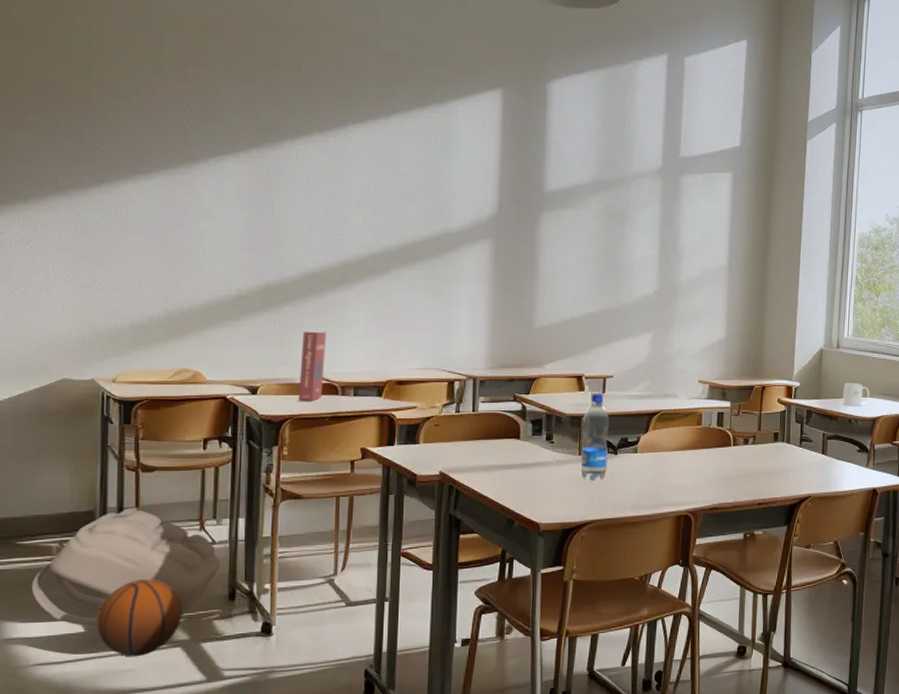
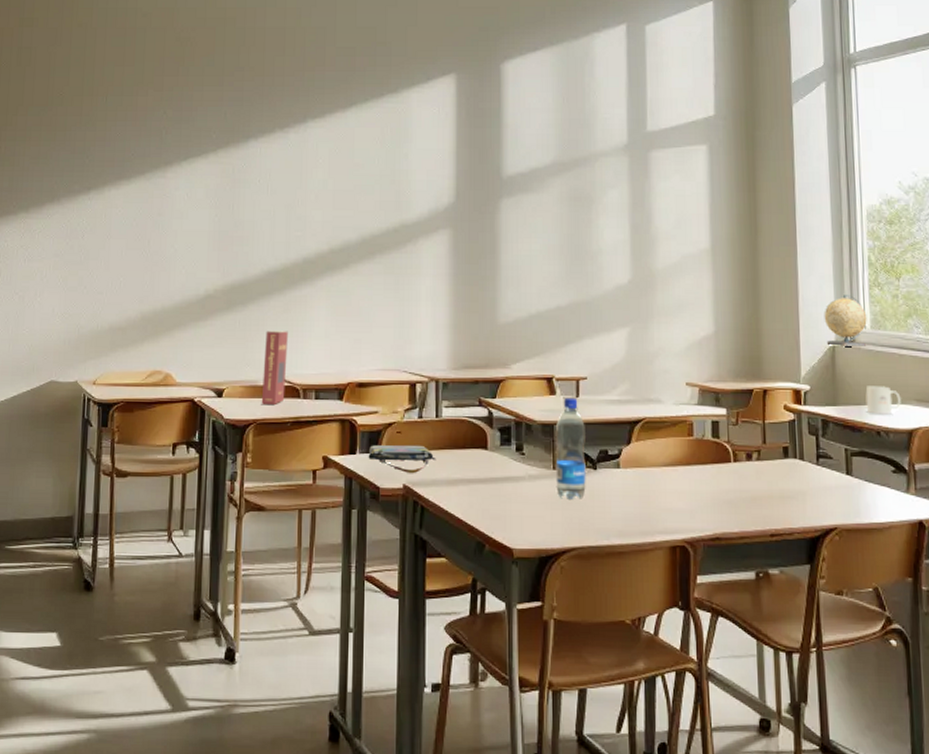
backpack: present [31,508,221,628] -> none [15,515,187,643]
basketball: present [97,579,182,656] -> none [71,592,150,677]
tote bag: none [406,436,472,462] -> present [368,444,437,474]
globe: none [816,308,850,351] -> present [824,295,867,346]

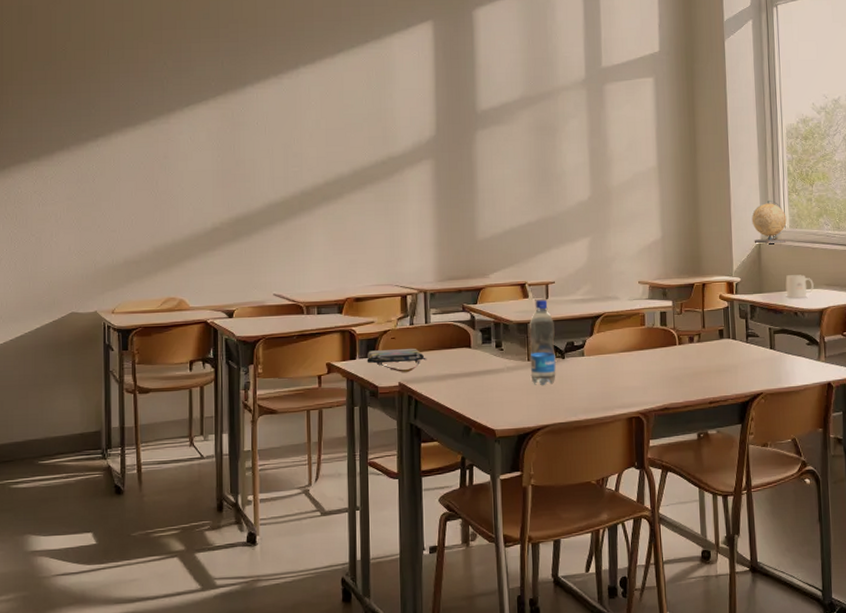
book: present [261,331,288,404] -> none [268,256,291,321]

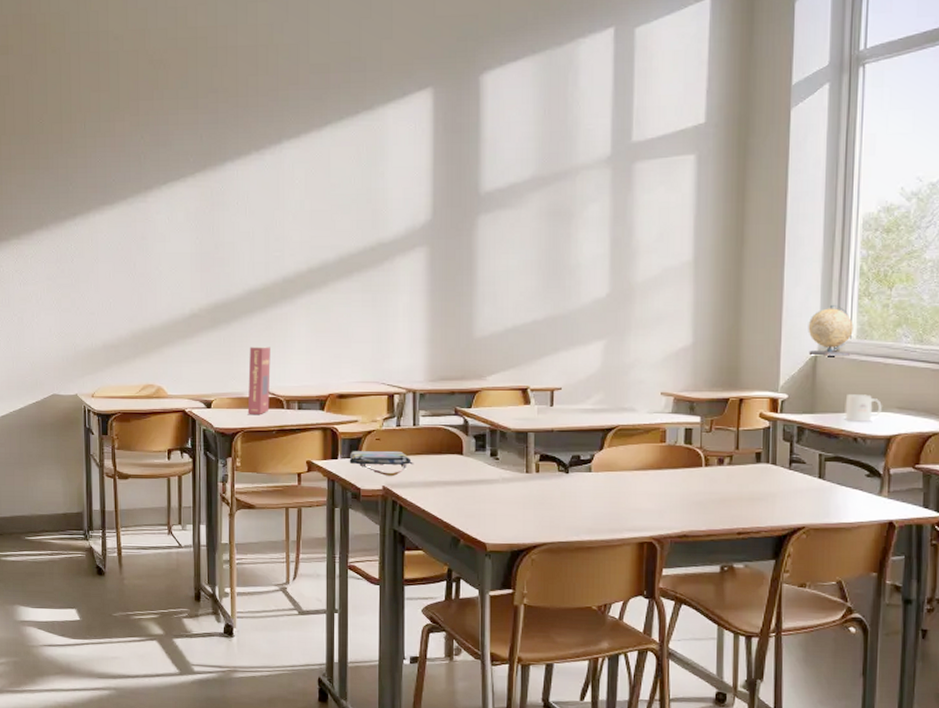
book: none [268,256,291,321] -> present [247,347,271,414]
bottle: present [530,299,556,386] -> none [528,407,558,501]

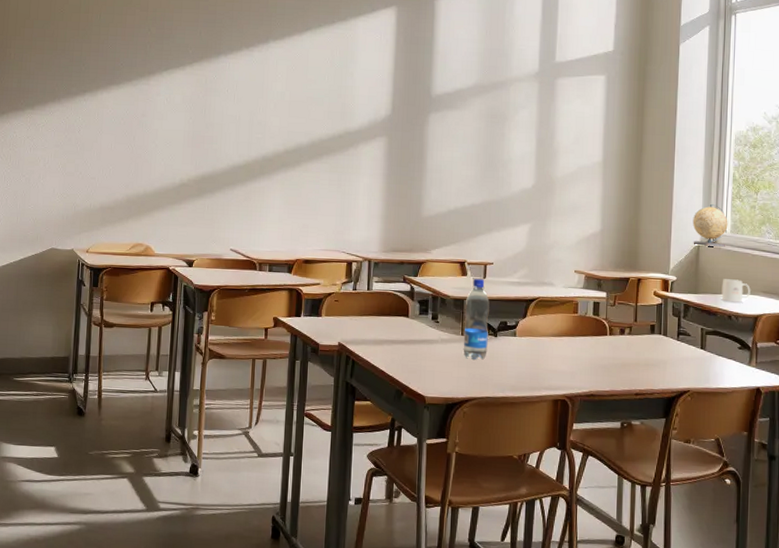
book: present [247,347,271,414] -> none [224,214,248,274]
tote bag: present [349,450,414,477] -> none [310,310,367,335]
bottle: none [528,407,558,501] -> present [463,278,490,361]

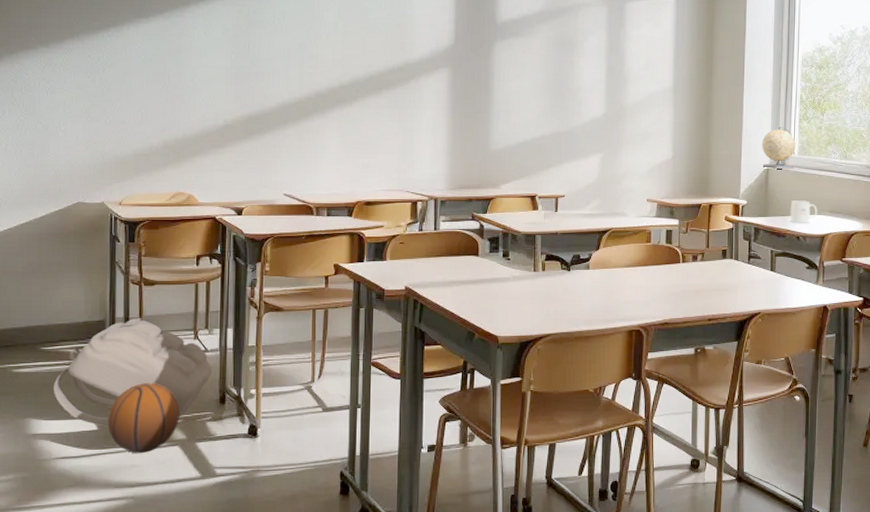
backpack: none [22,357,161,455] -> present [53,318,213,427]
basketball: none [66,417,130,482] -> present [107,383,180,453]
bottle: present [463,278,490,361] -> none [535,212,562,296]

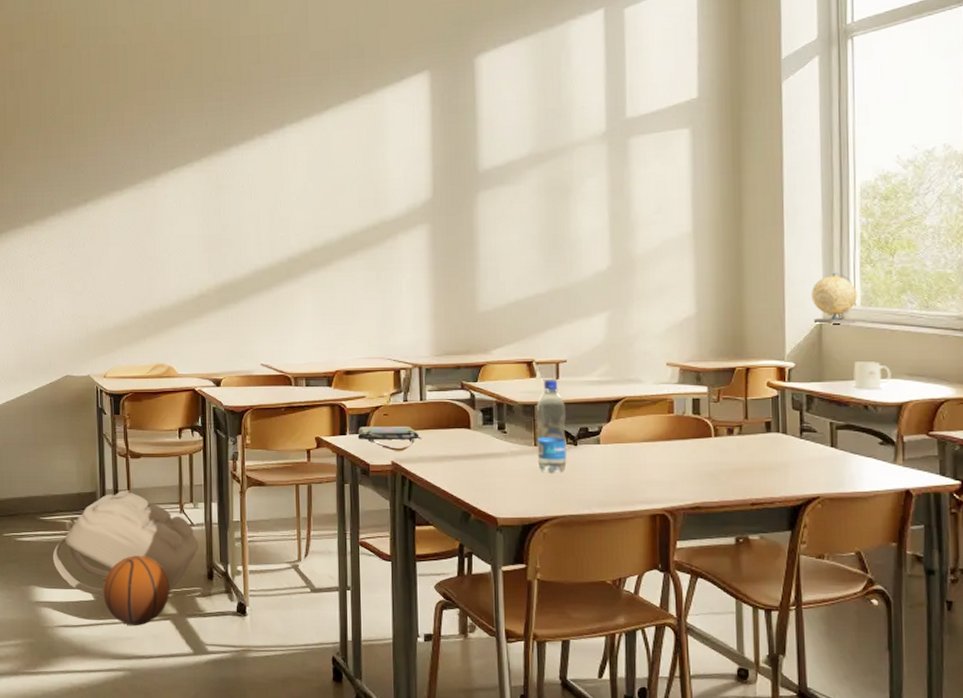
tote bag: none [374,253,435,278] -> present [357,425,422,452]
bottle: none [535,212,562,296] -> present [537,379,567,474]

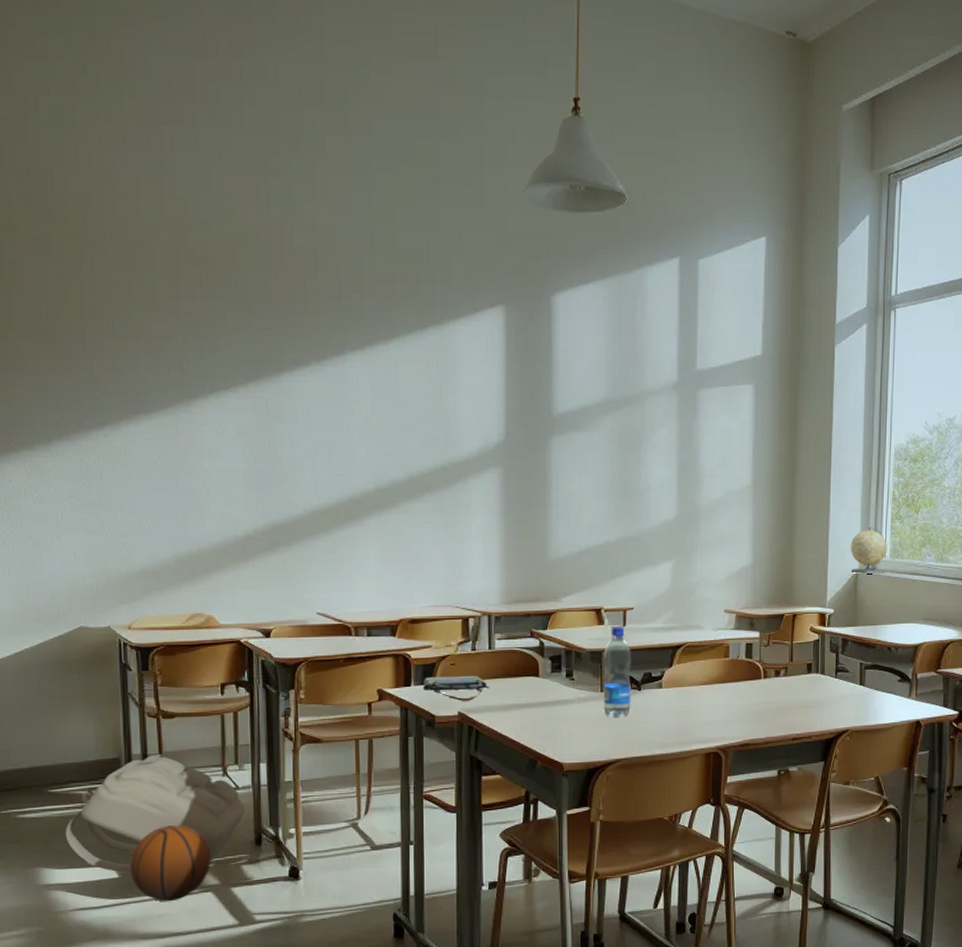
mug: present [853,361,891,389] -> none [881,608,911,633]

